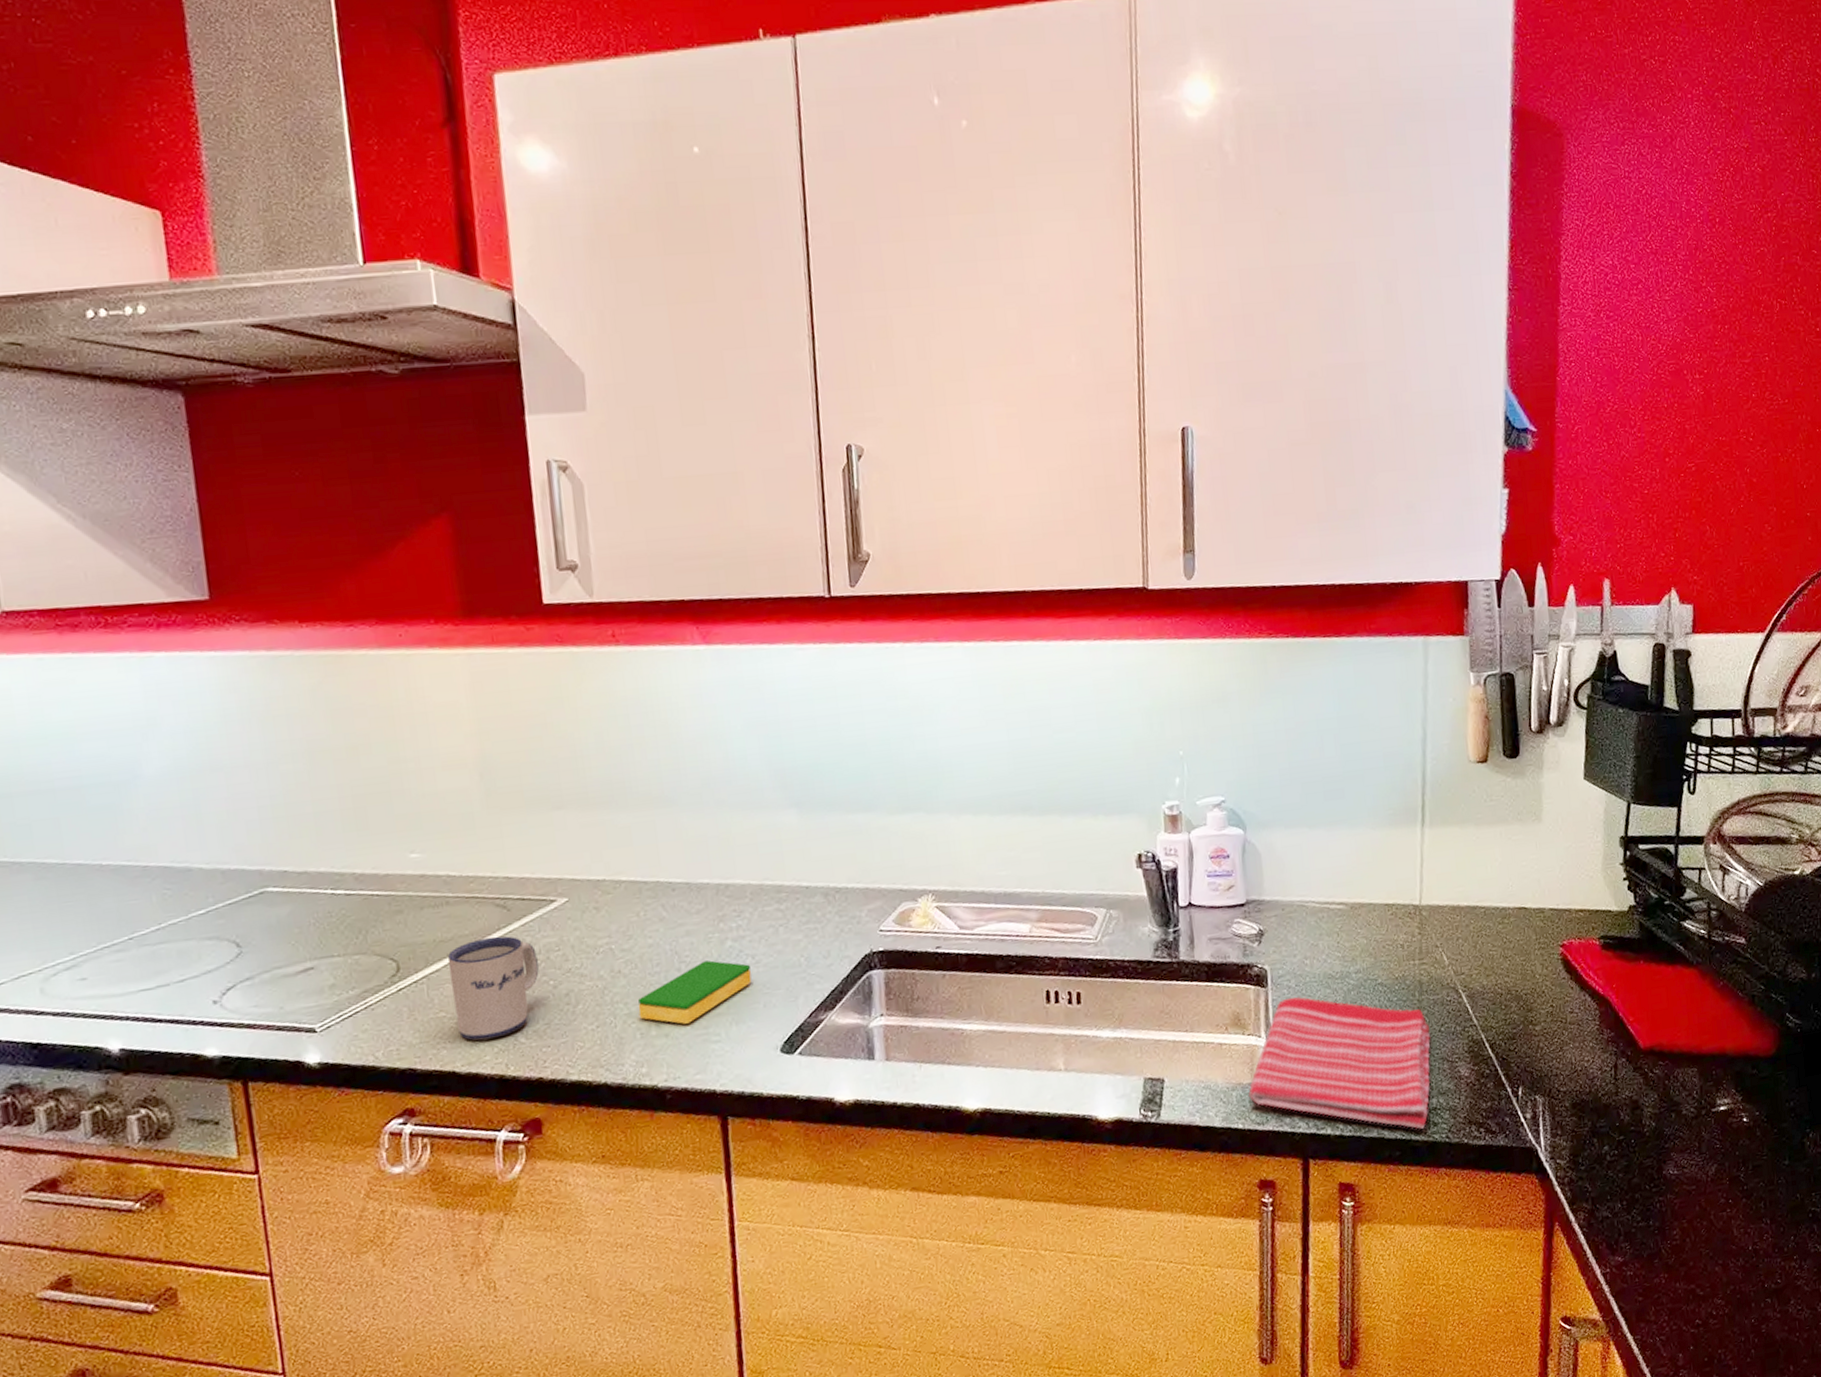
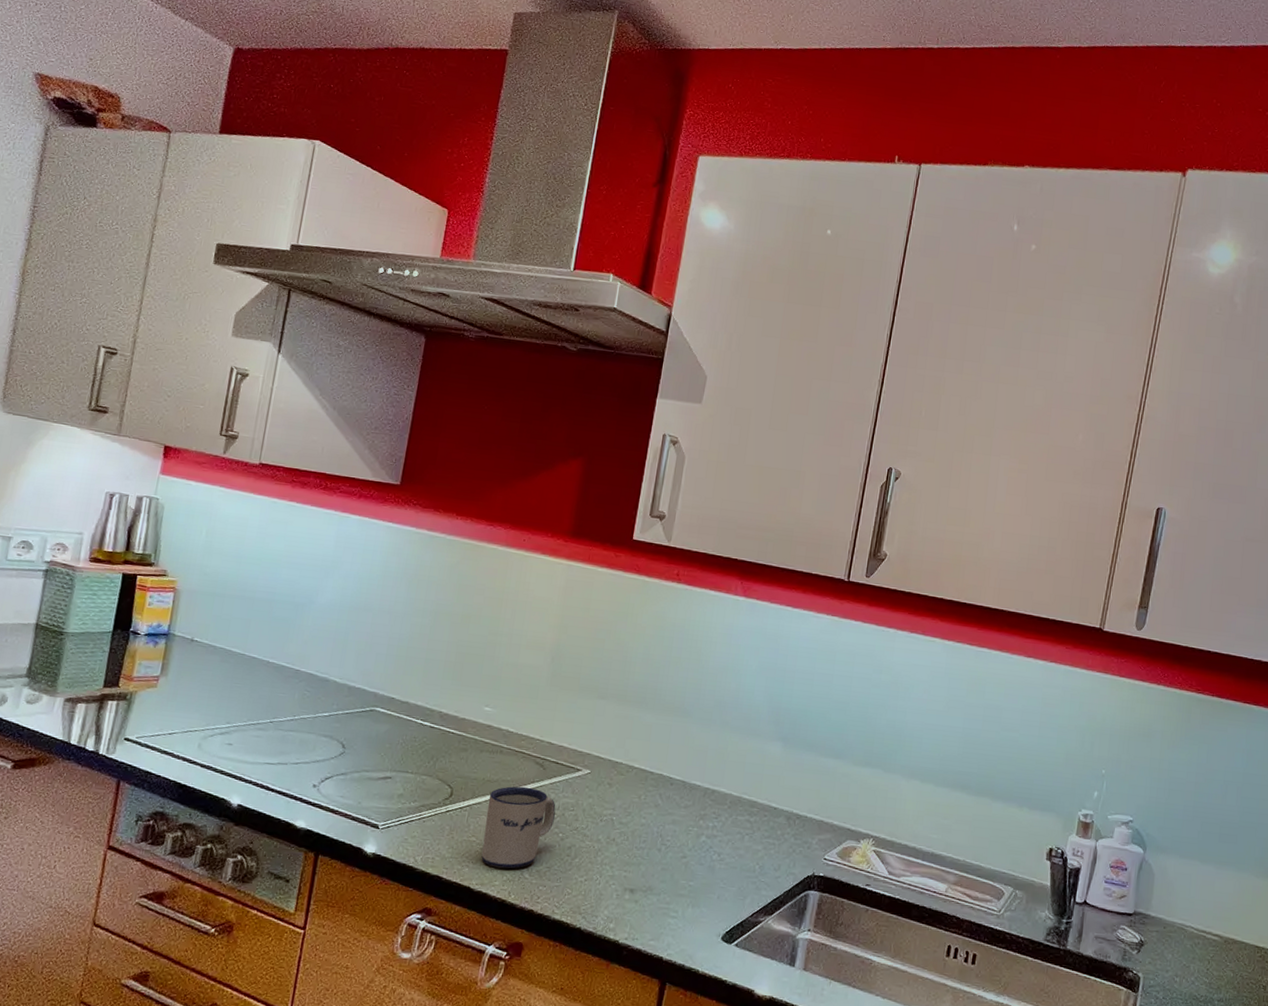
dish sponge: present [638,960,752,1024] -> none [619,848,715,896]

